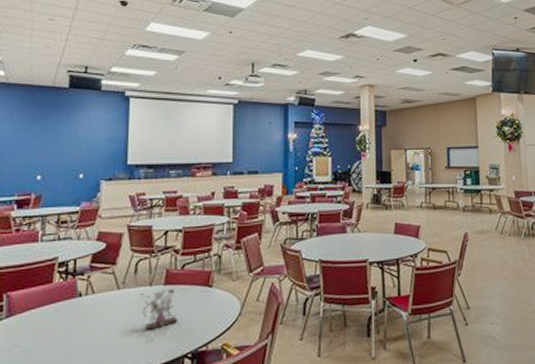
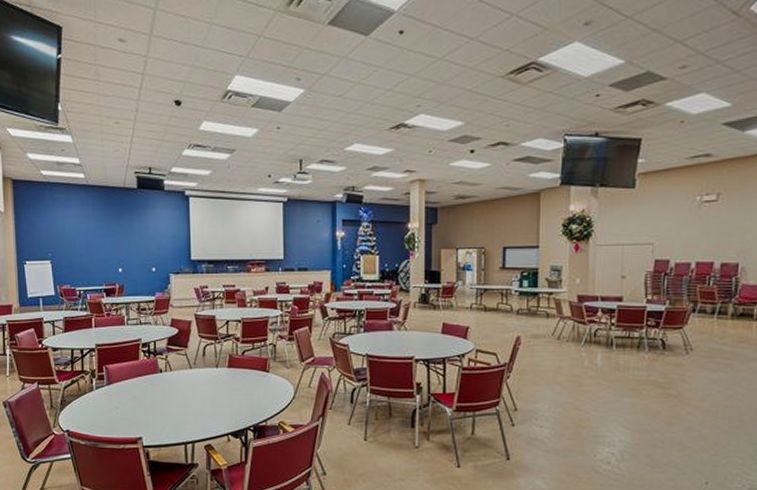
flower arrangement: present [140,288,177,330] -> none [209,371,240,404]

